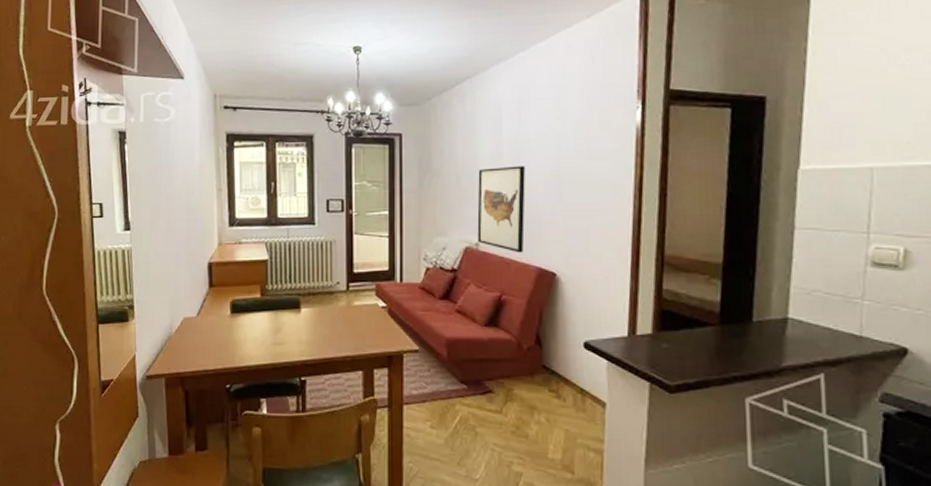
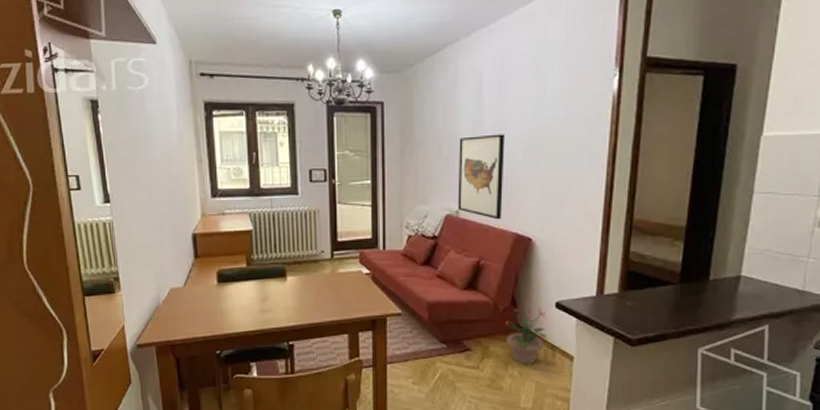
potted plant: none [529,347,577,411] -> present [504,307,548,365]

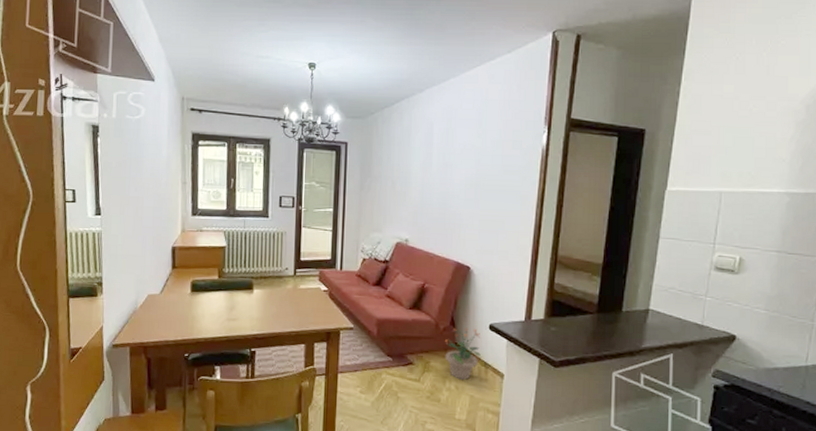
wall art: present [458,134,505,220] -> none [407,175,450,249]

